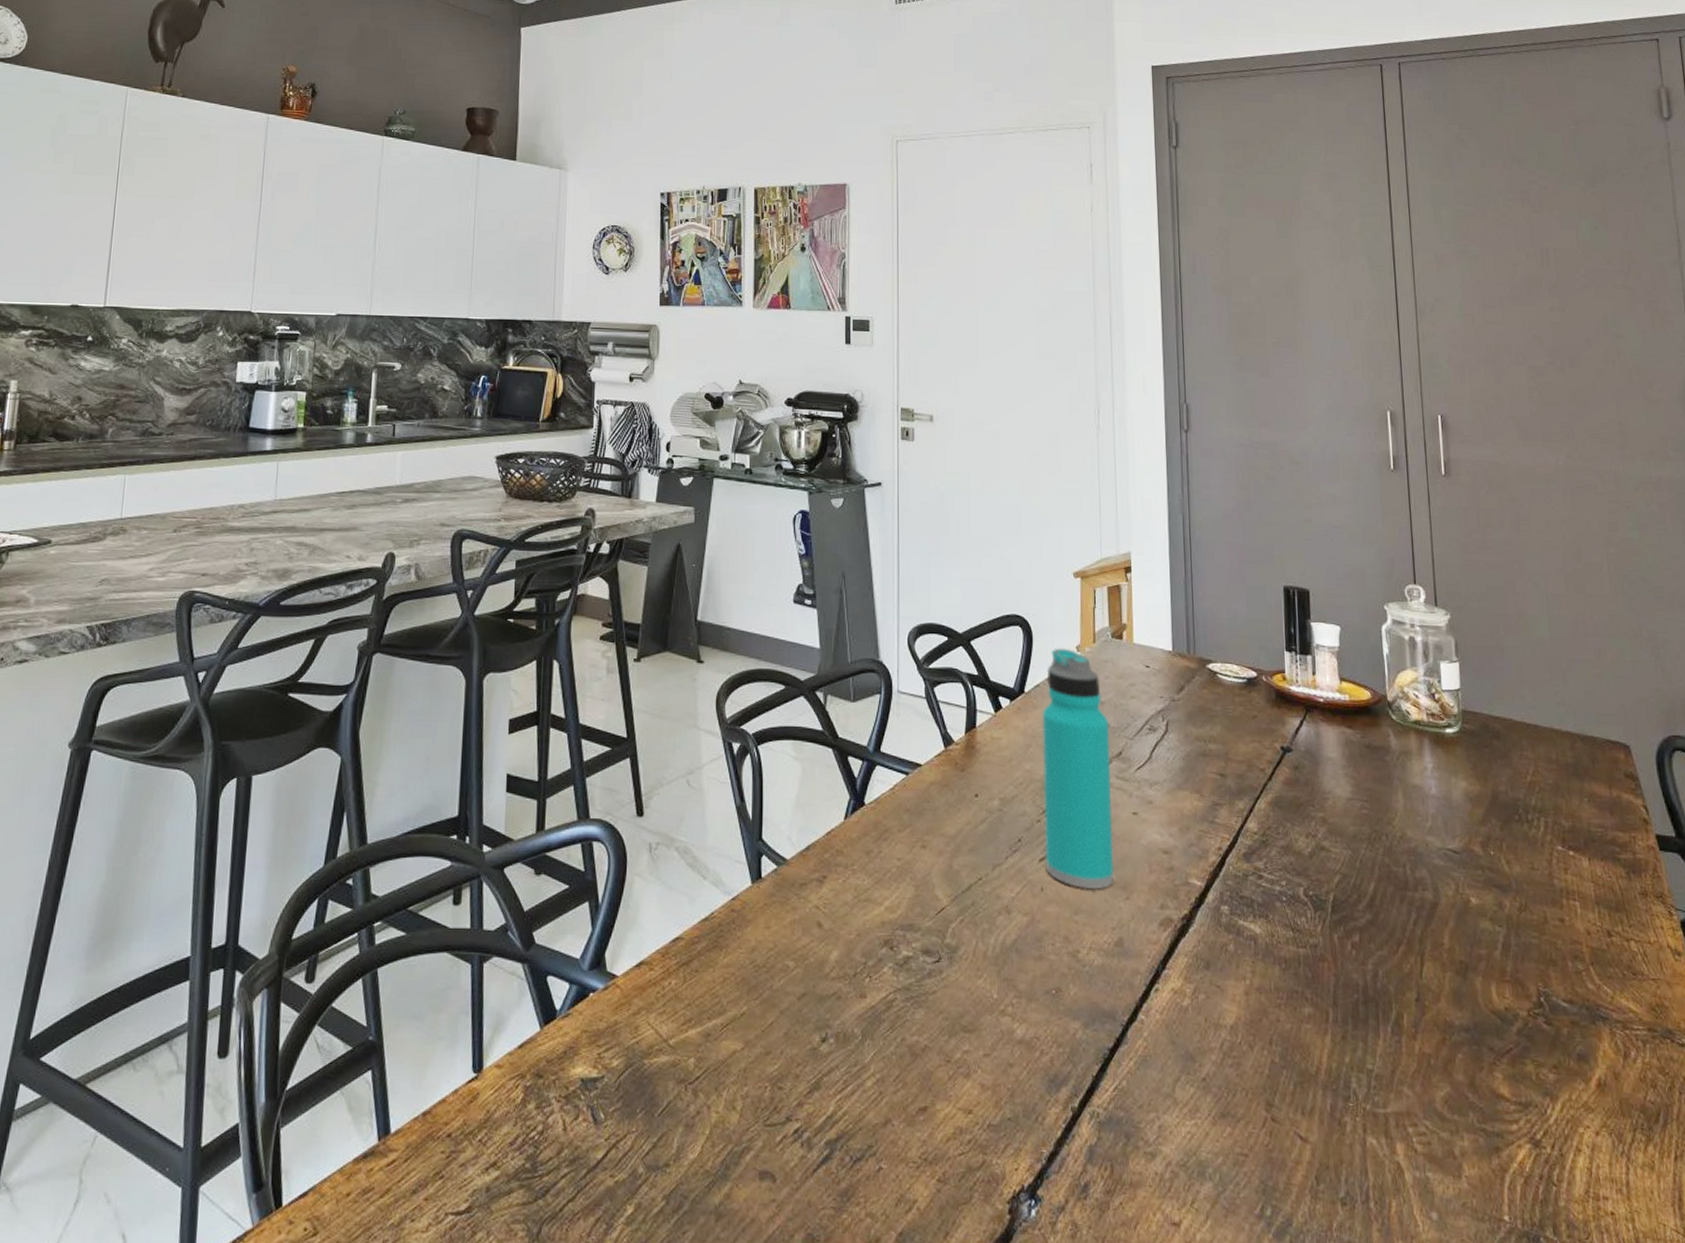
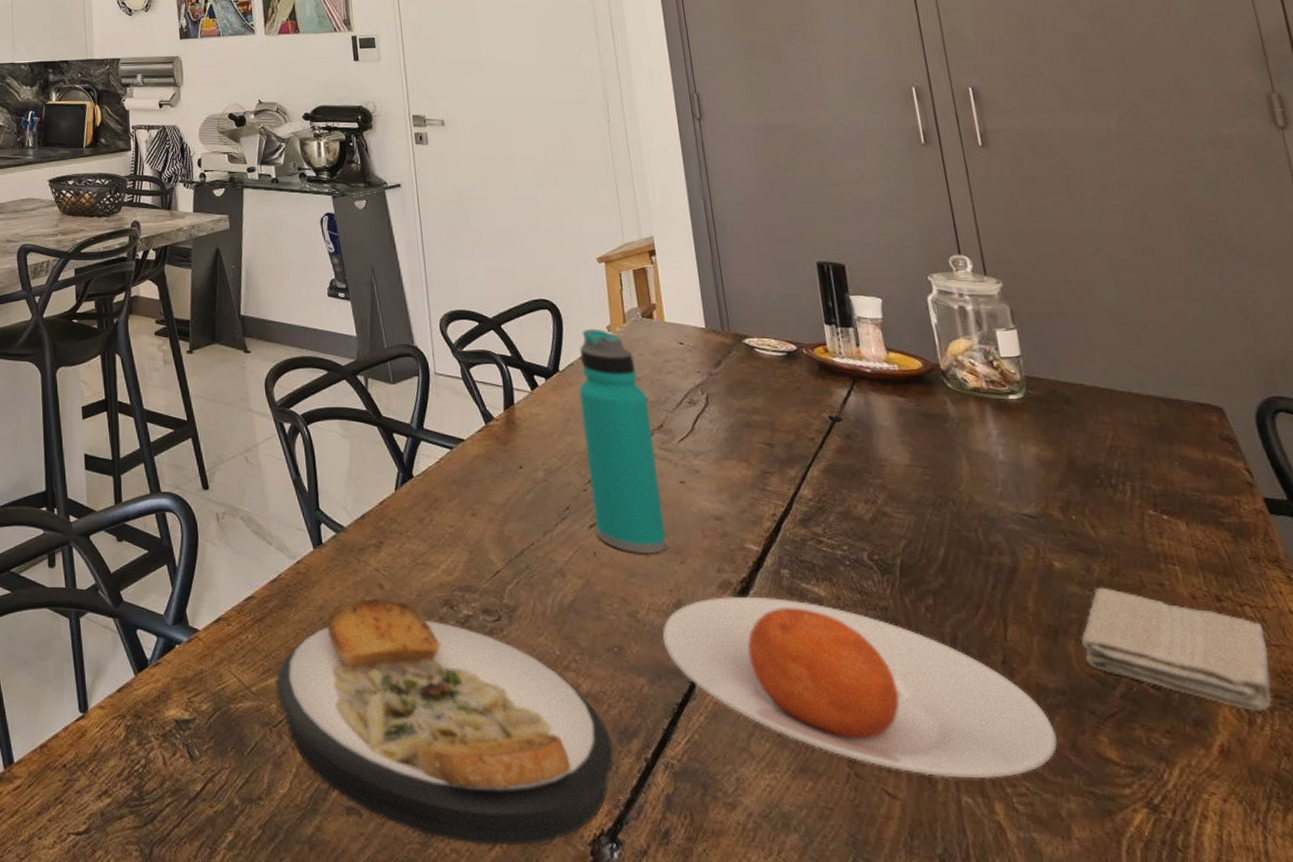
plate: none [695,938,1042,1207] -> present [275,598,614,846]
plate: none [1100,933,1458,1119] -> present [662,595,1058,779]
washcloth: none [1488,923,1647,1044] -> present [1081,587,1272,711]

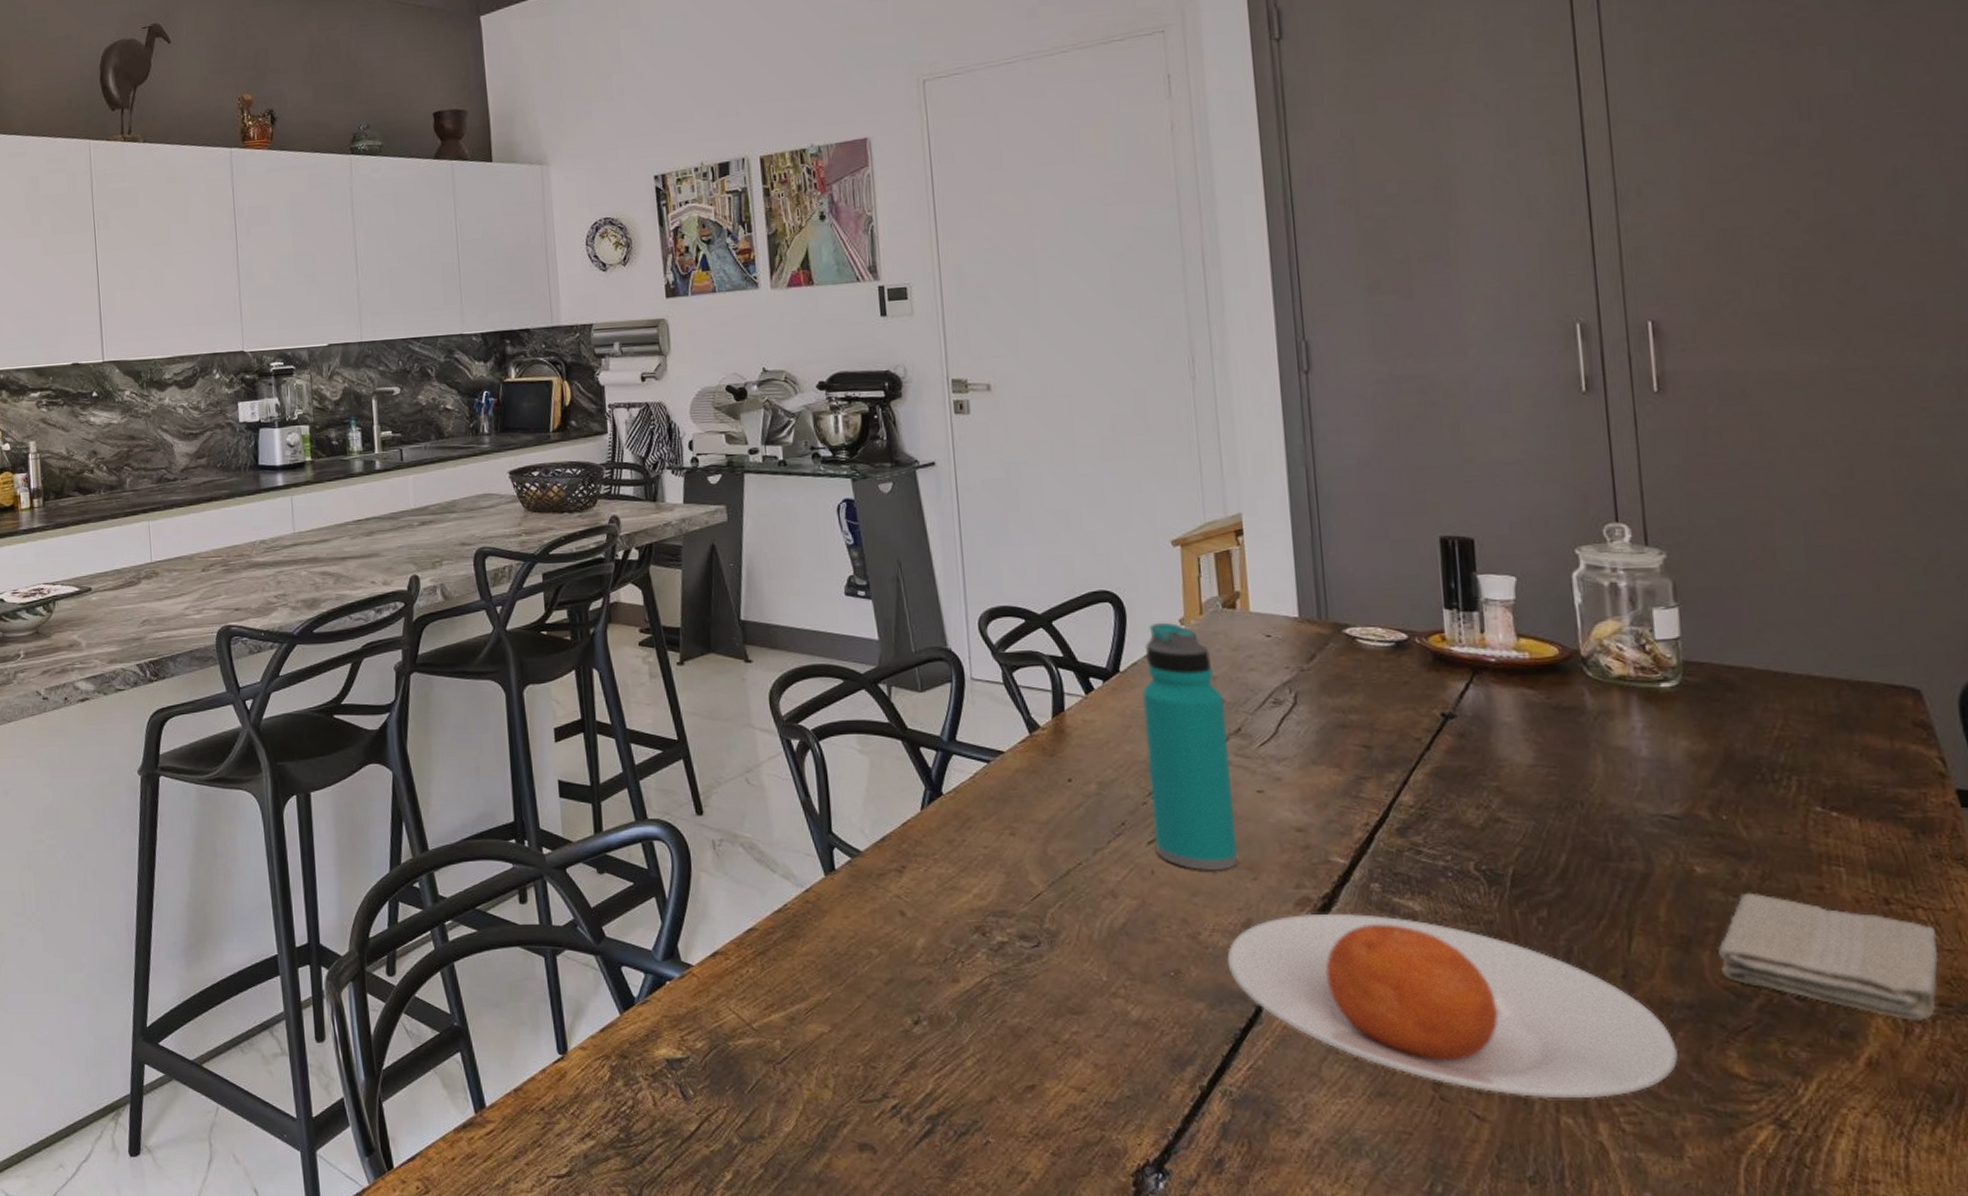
plate: present [275,598,614,846] -> none [780,926,1164,1178]

